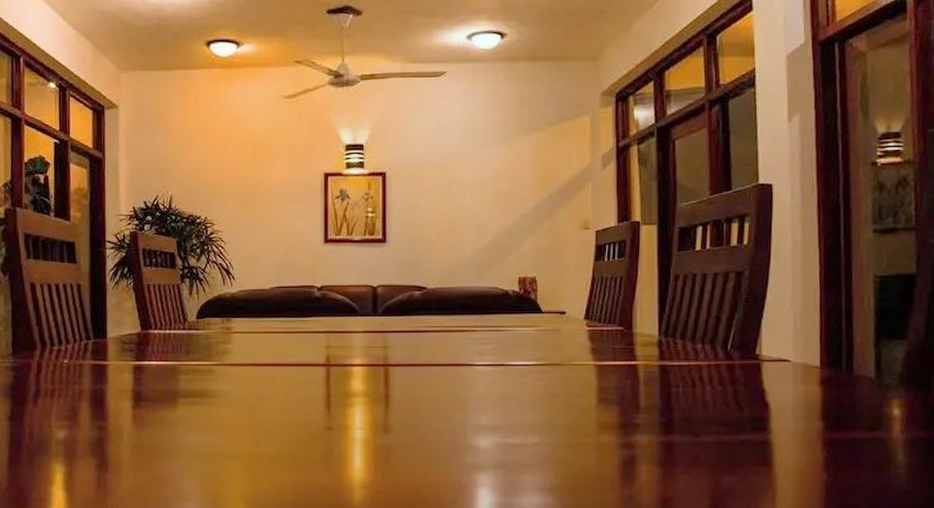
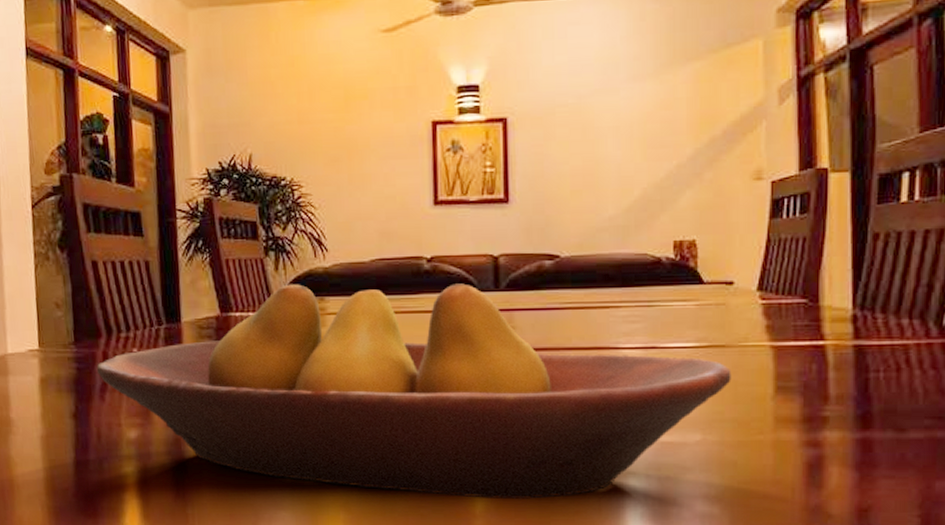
fruit bowl: none [31,307,563,491] -> present [96,283,731,499]

